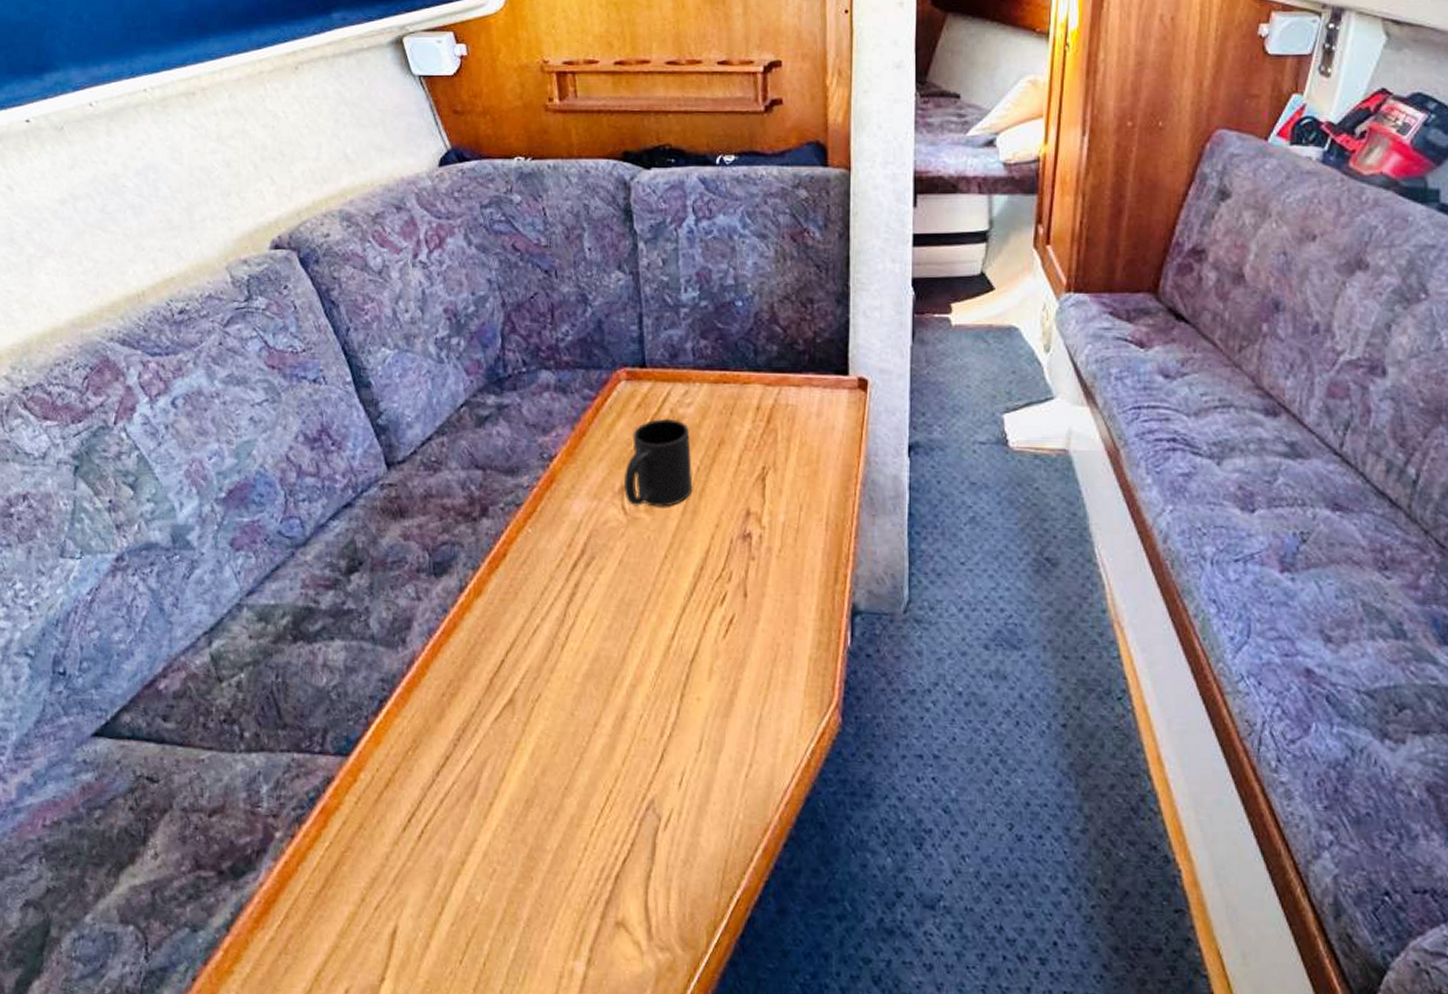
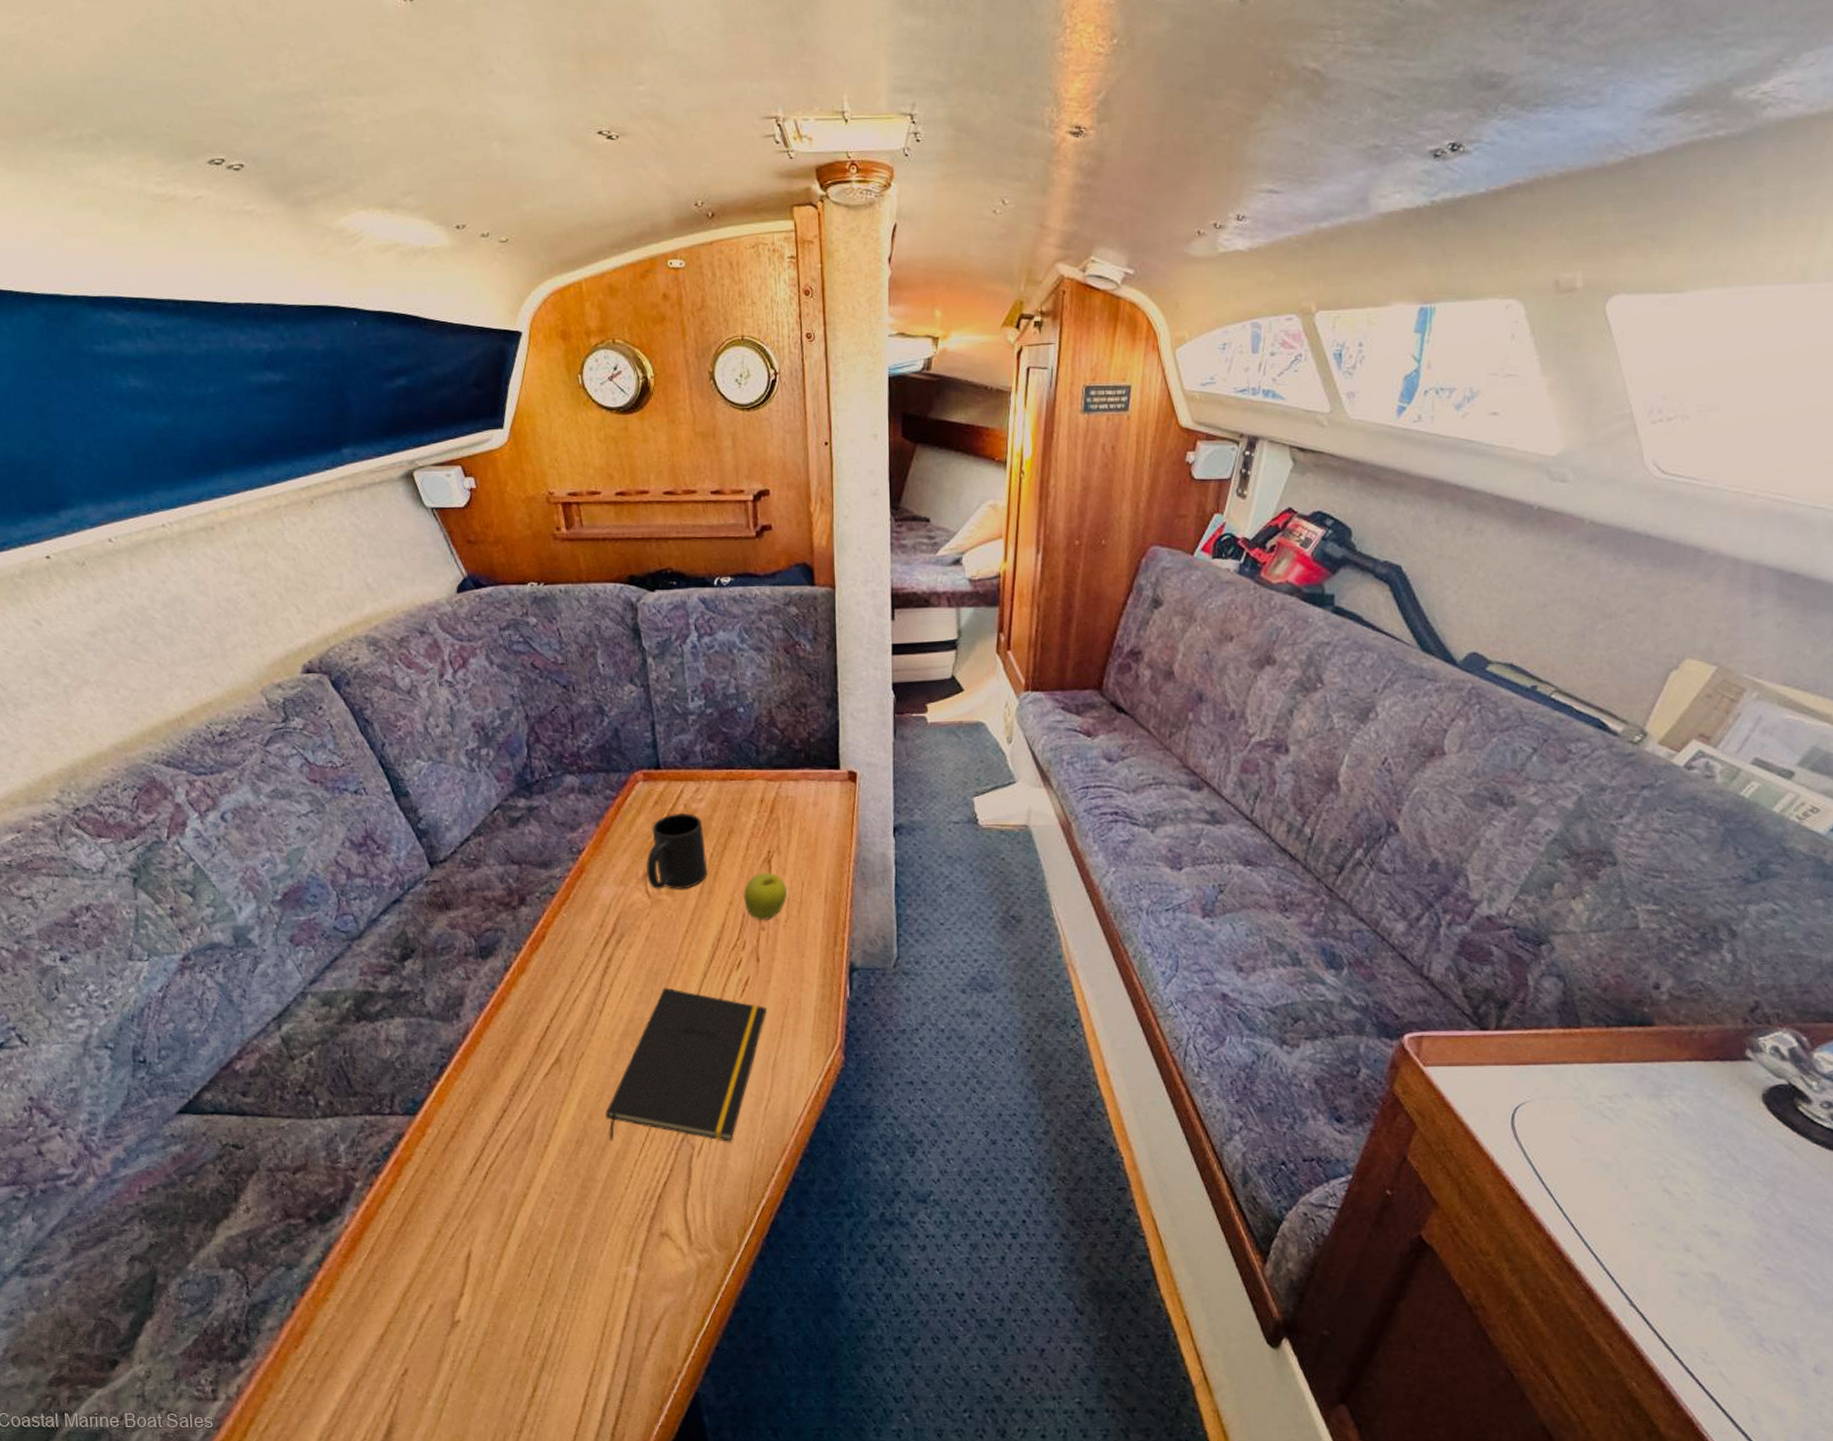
notepad: none [561,622,754,815] -> present [605,987,768,1142]
fruit: none [732,491,782,548] -> present [744,872,787,920]

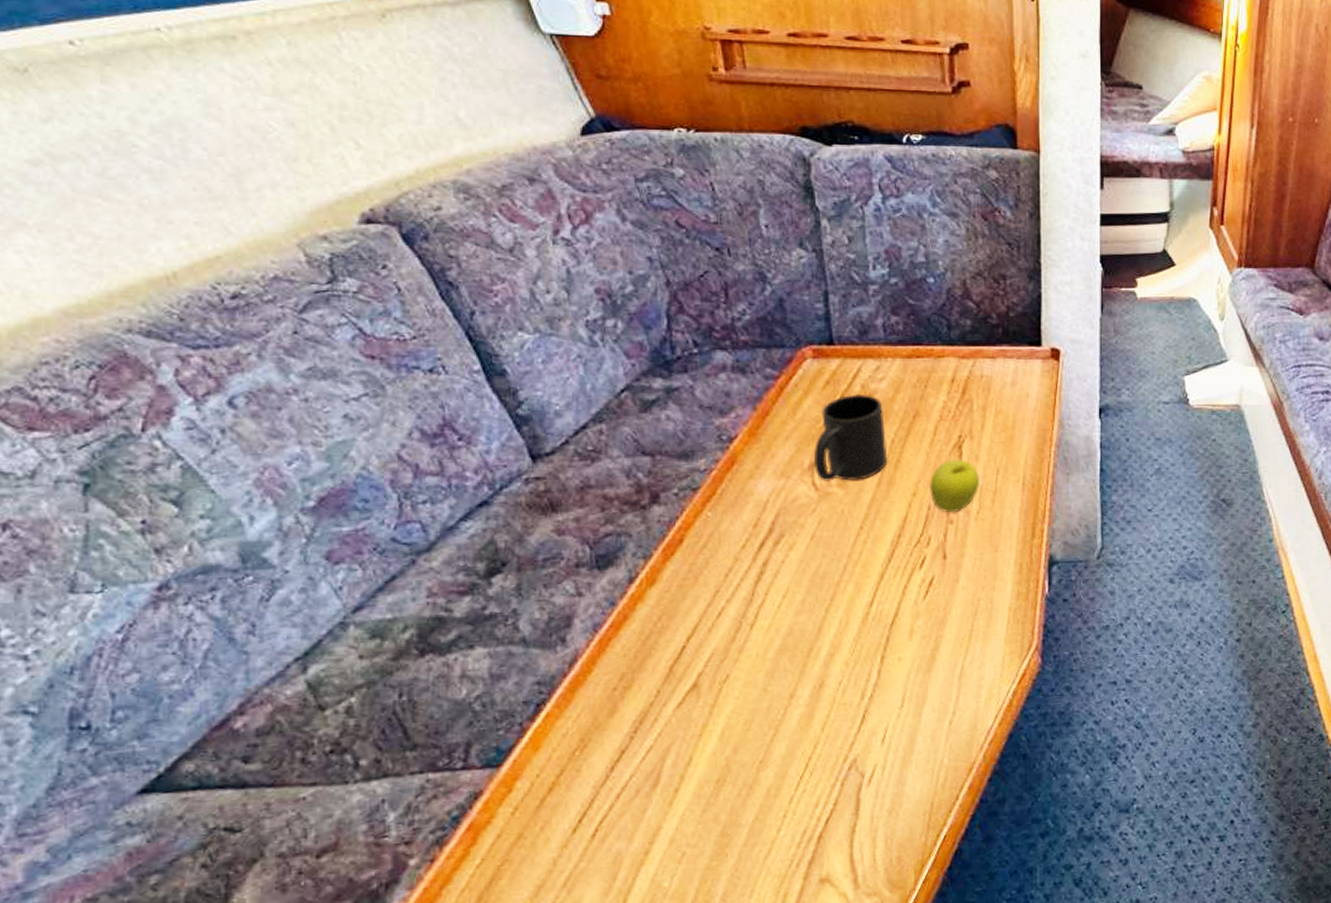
notepad: present [605,987,768,1142] -> none [755,593,955,777]

